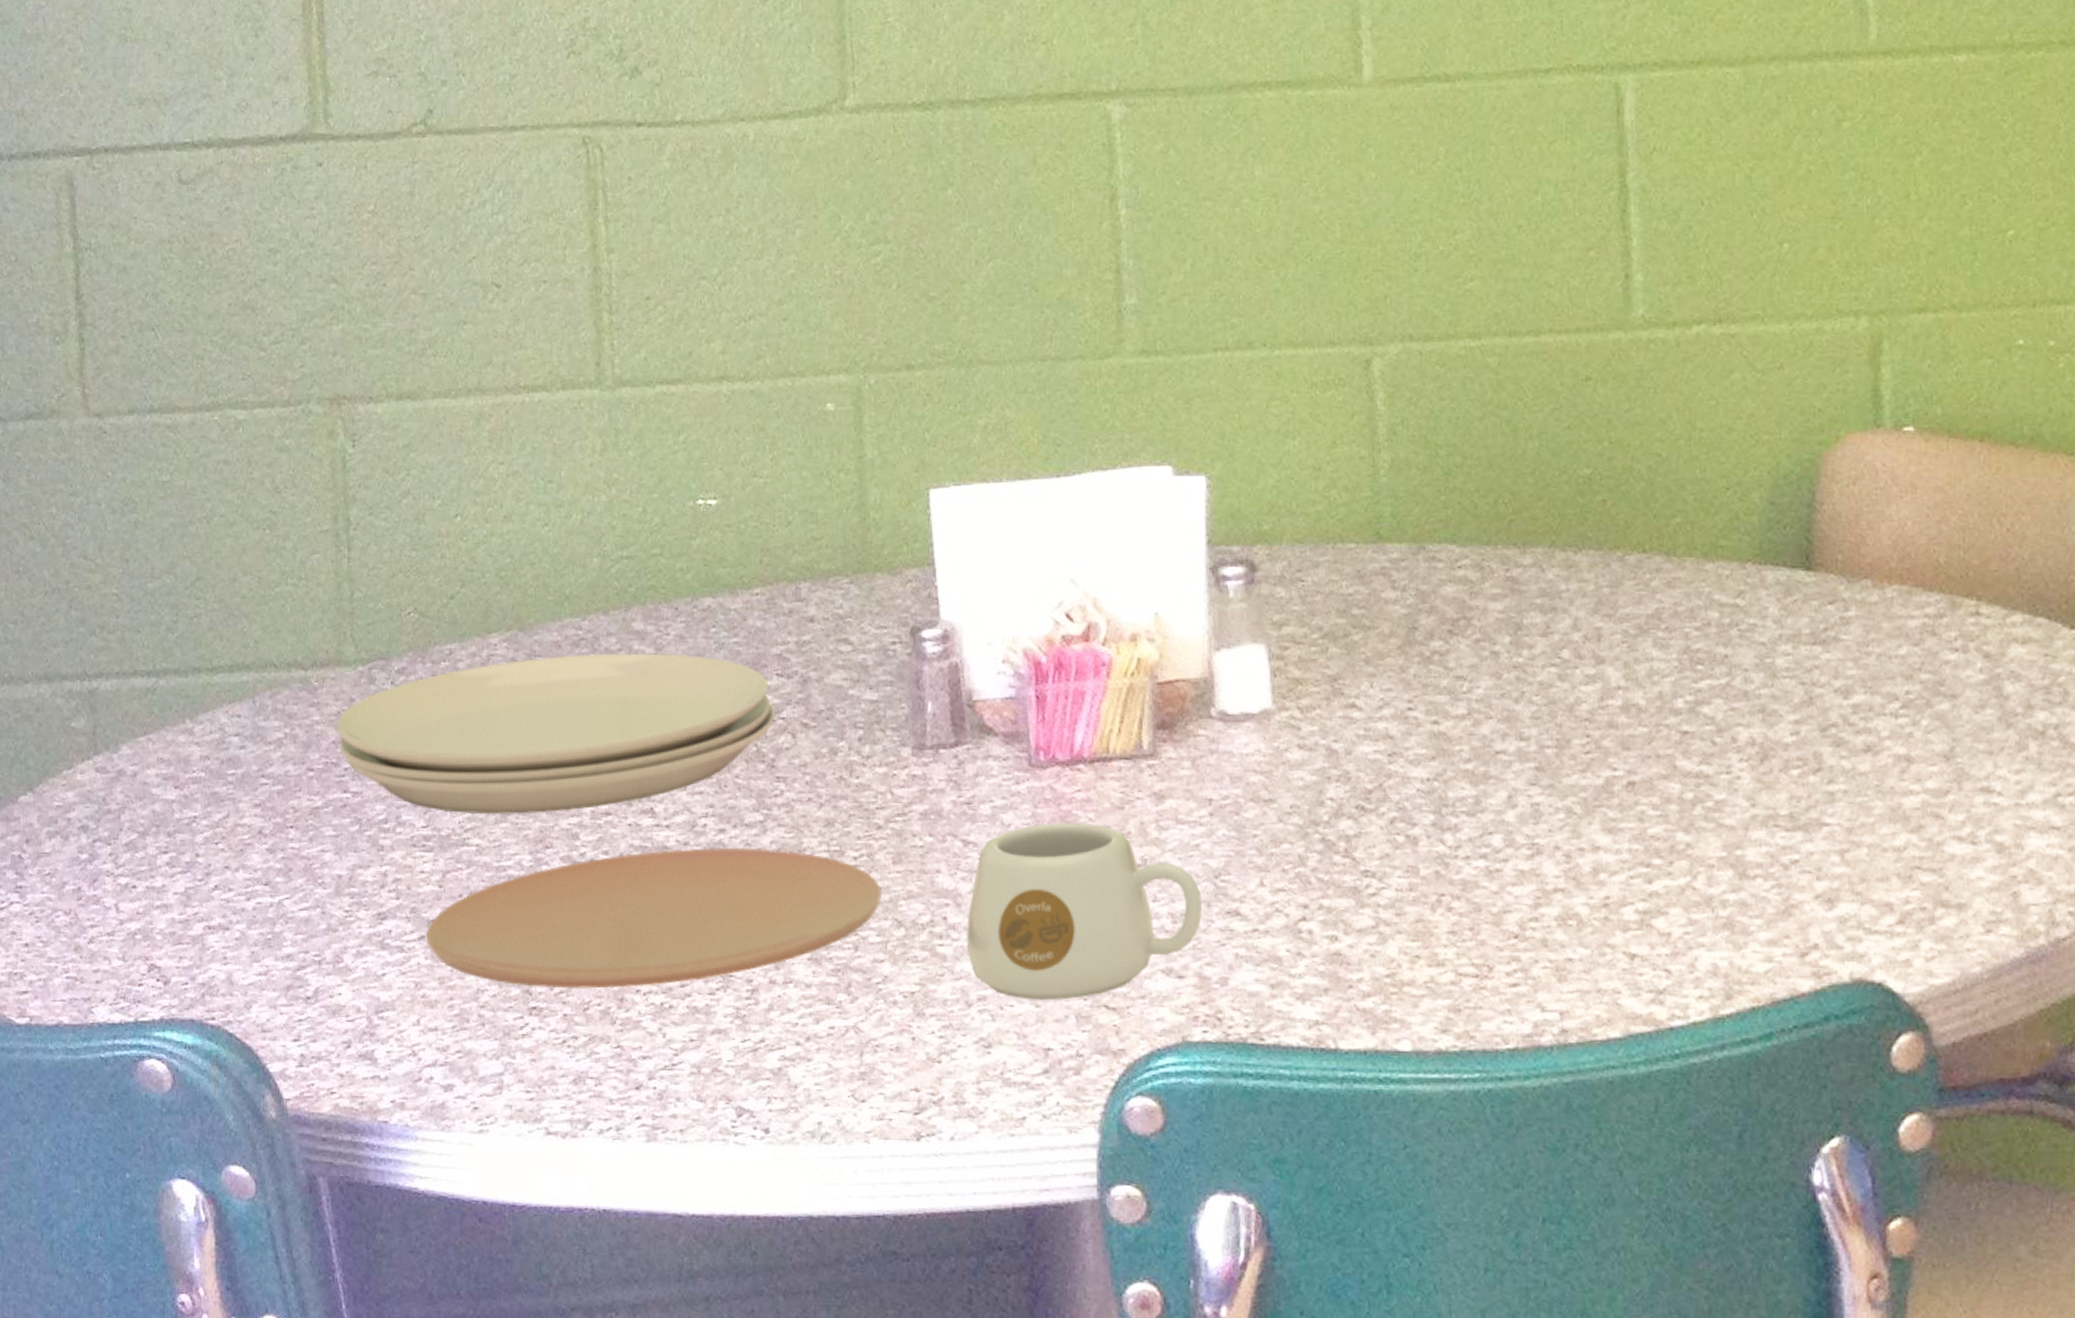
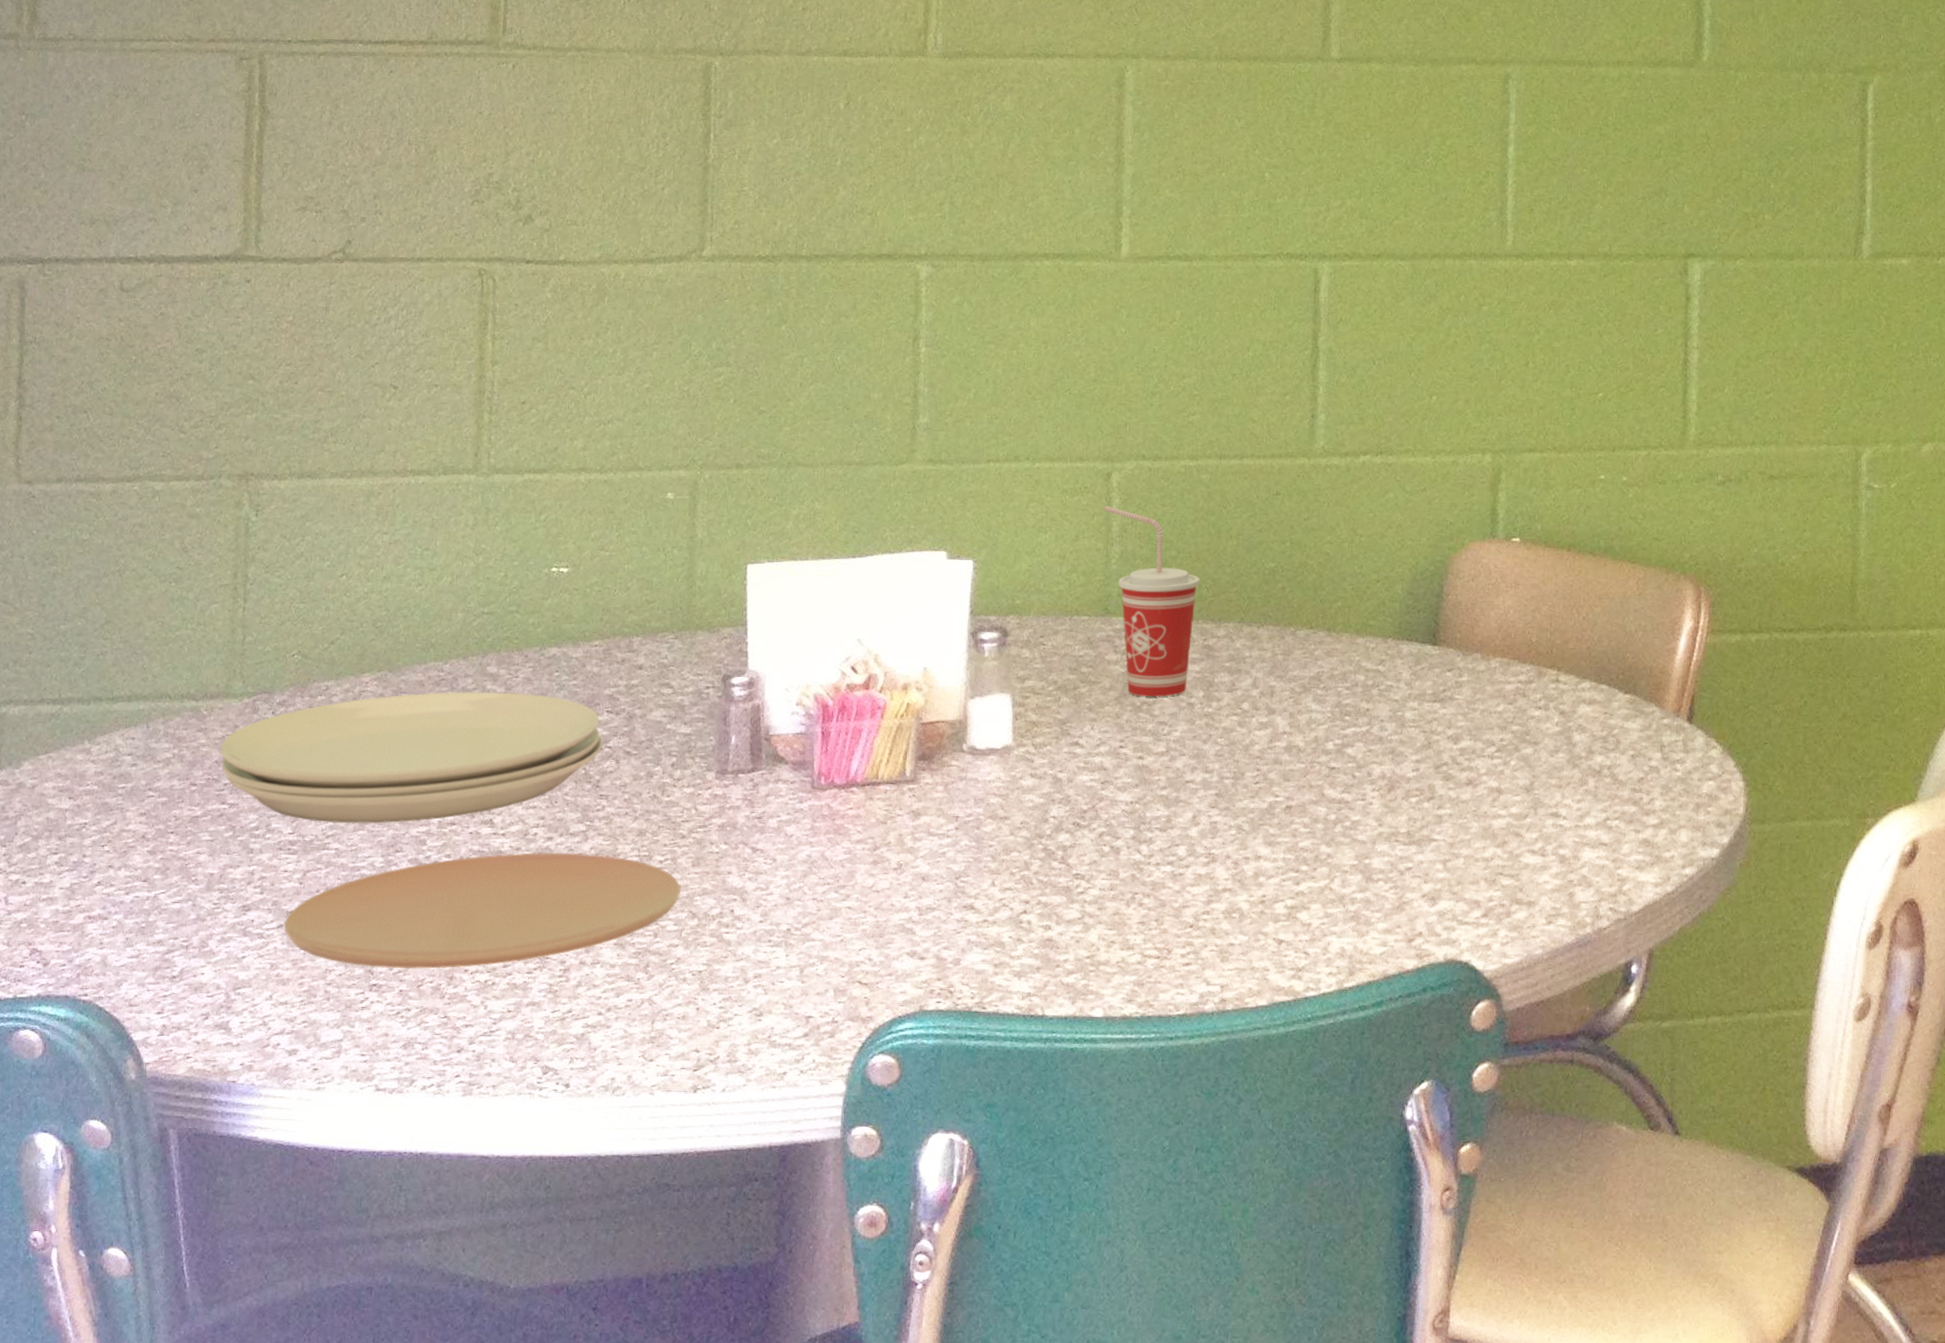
mug: present [966,822,1202,1001] -> none [748,833,944,978]
beverage cup: none [1365,401,1496,644] -> present [1104,505,1200,697]

